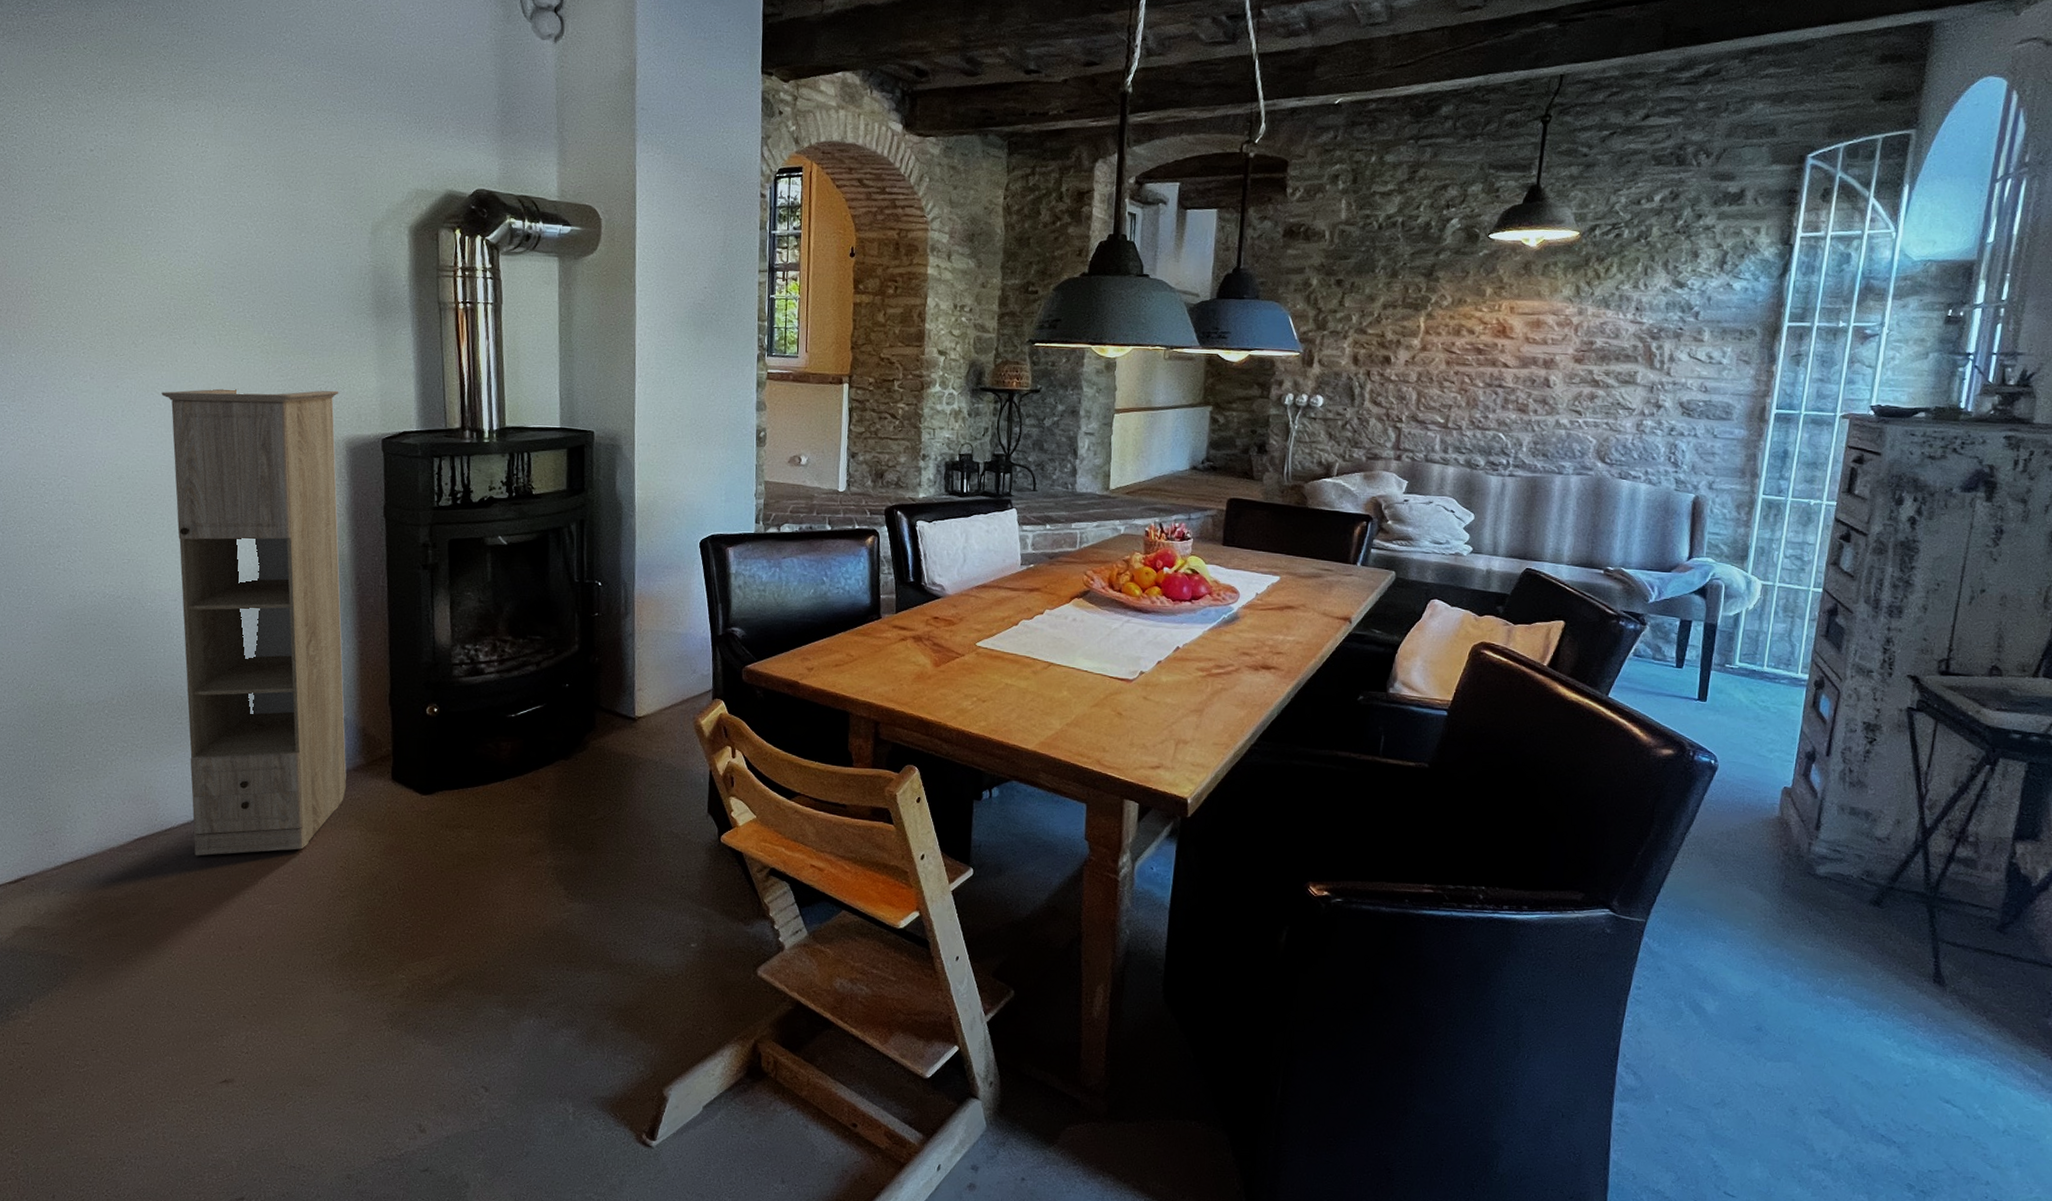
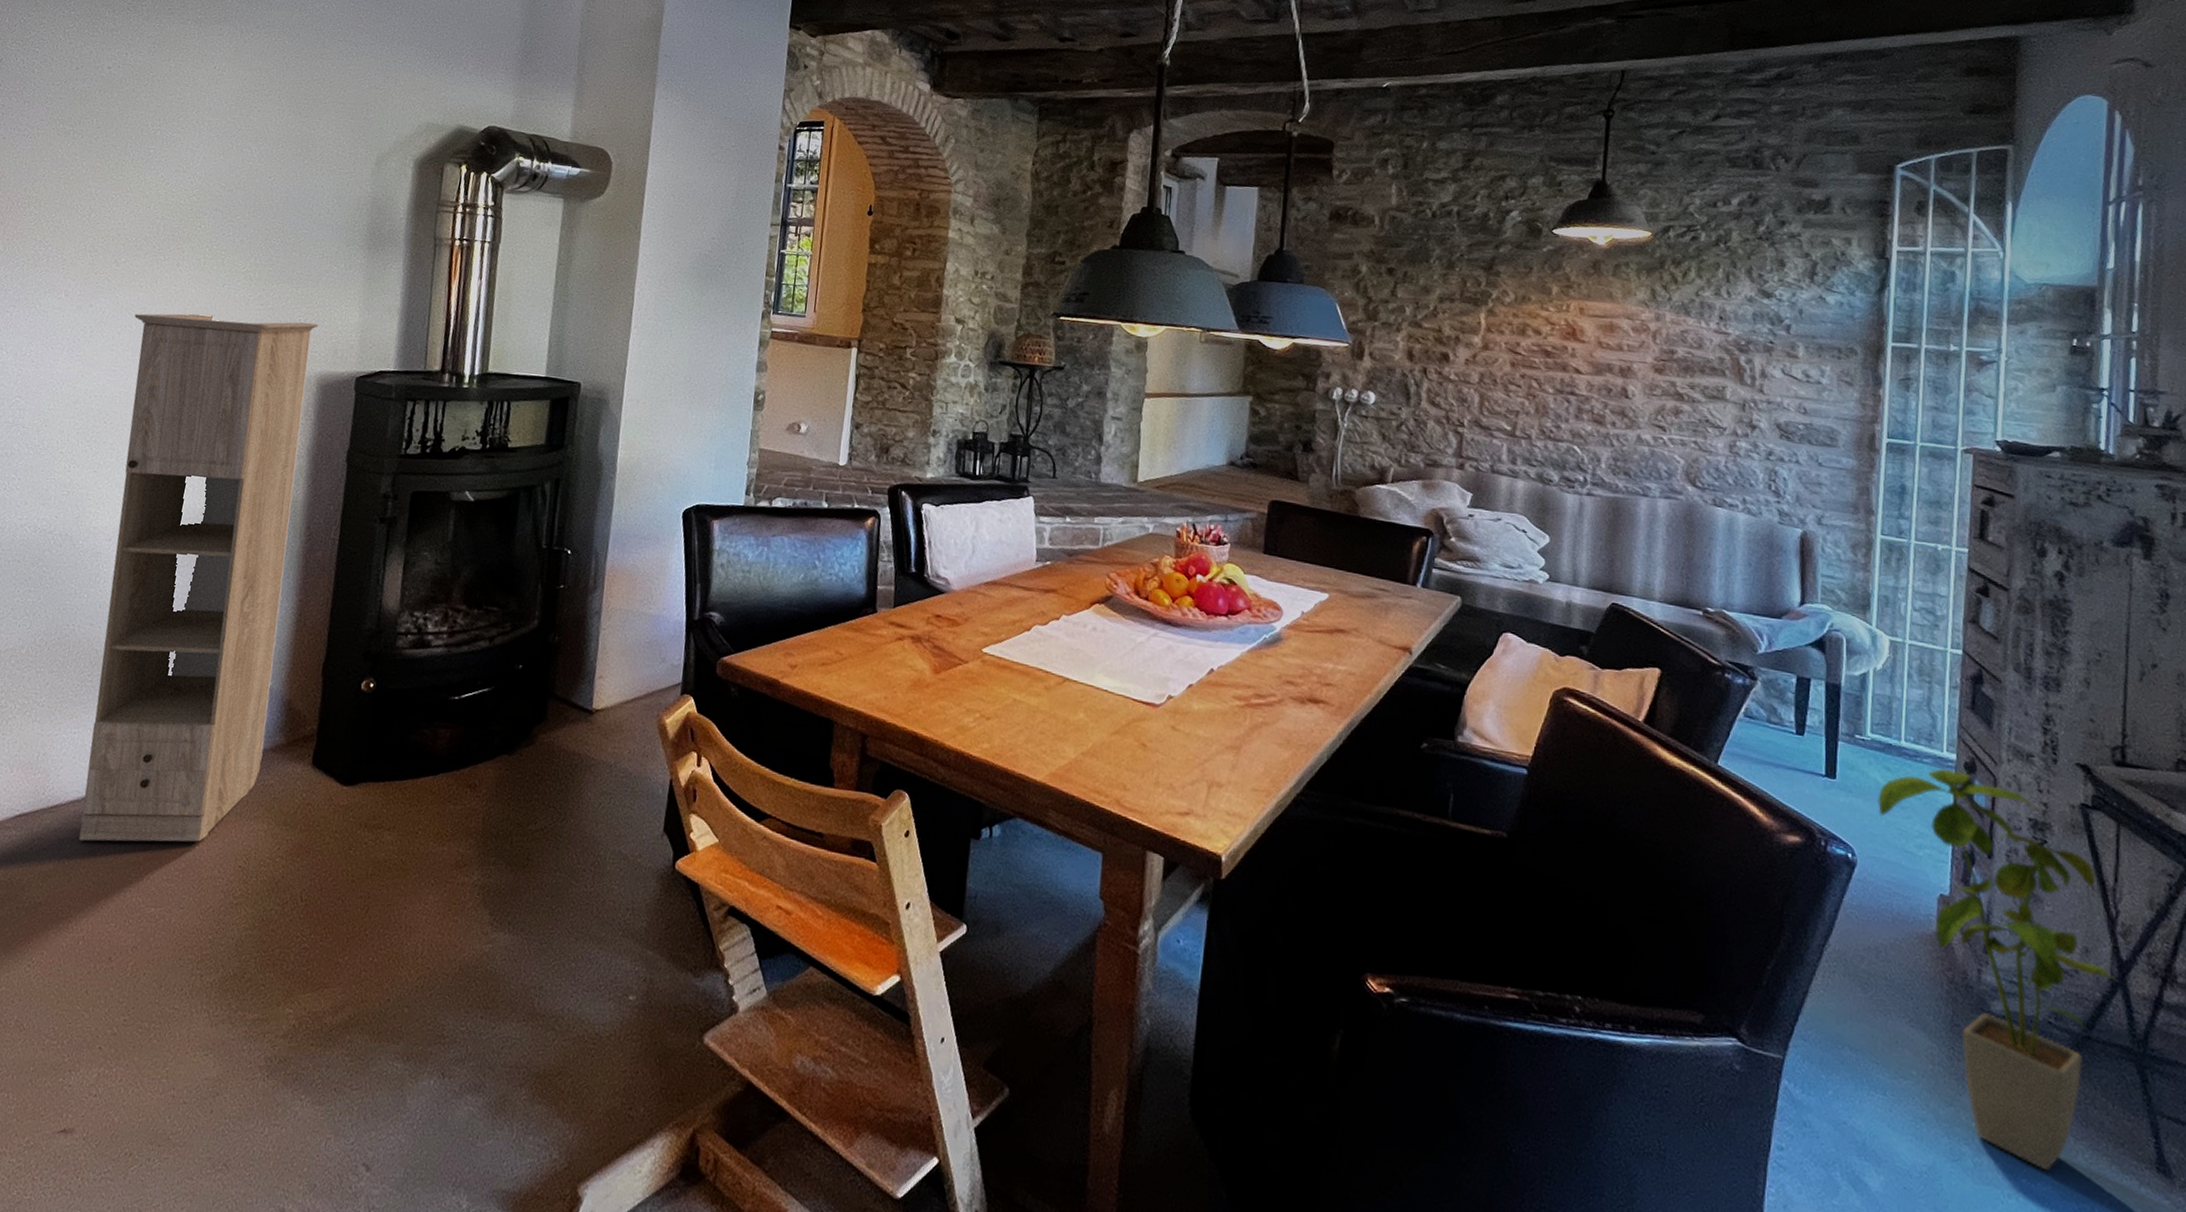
house plant: none [1739,686,1919,989] -> present [1878,768,2116,1171]

